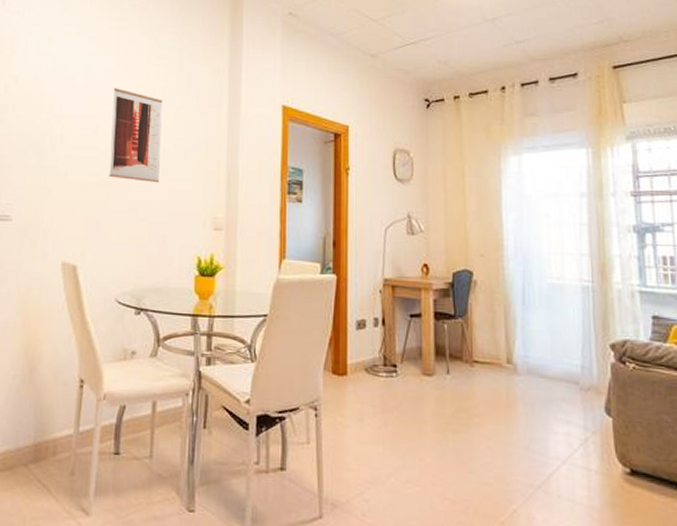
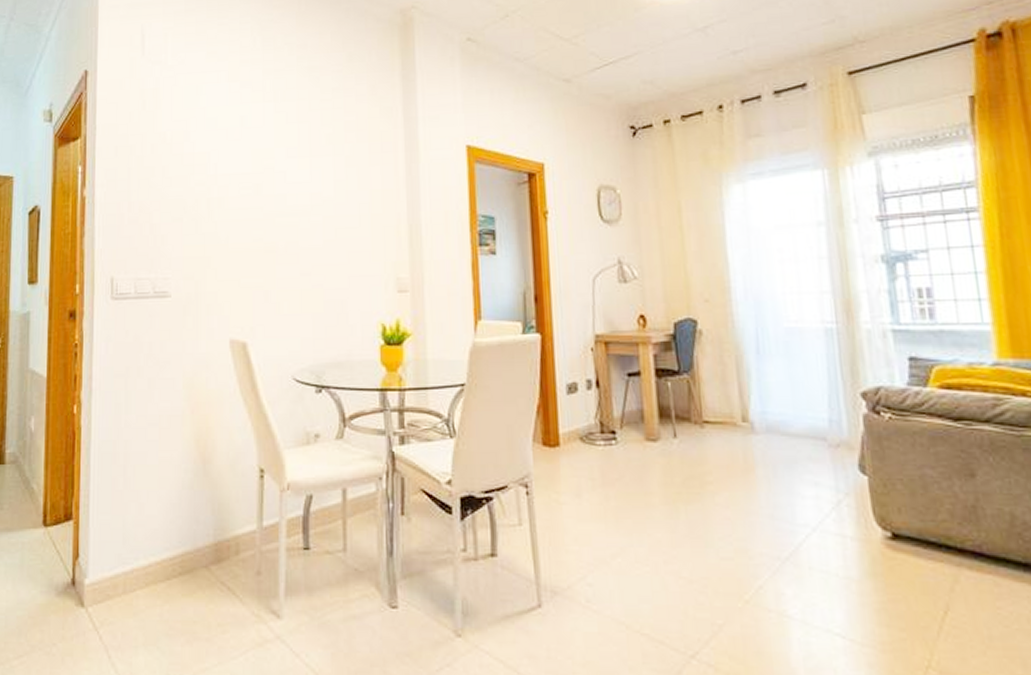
wall art: present [109,88,163,183] -> none [273,139,333,244]

